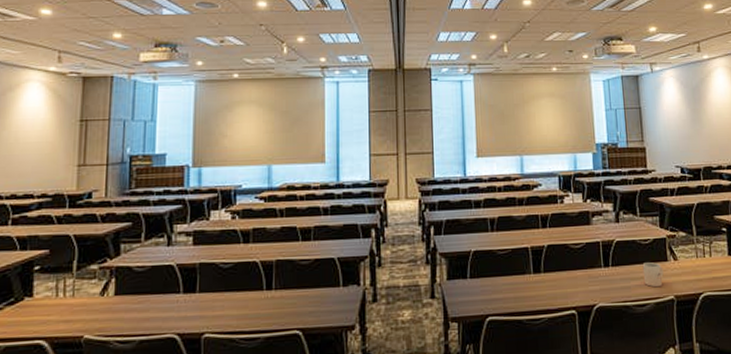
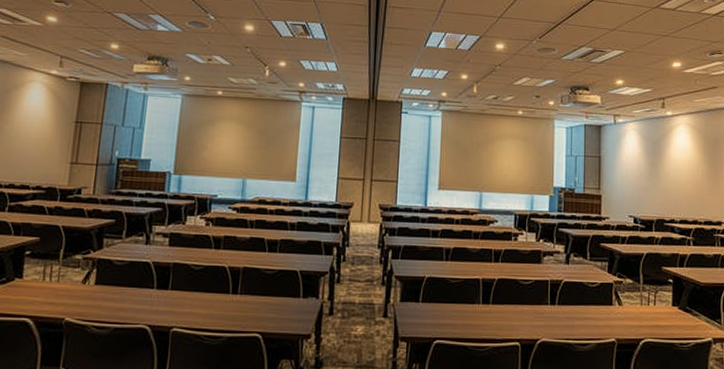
mug: present [642,262,664,288] -> none [587,305,607,329]

